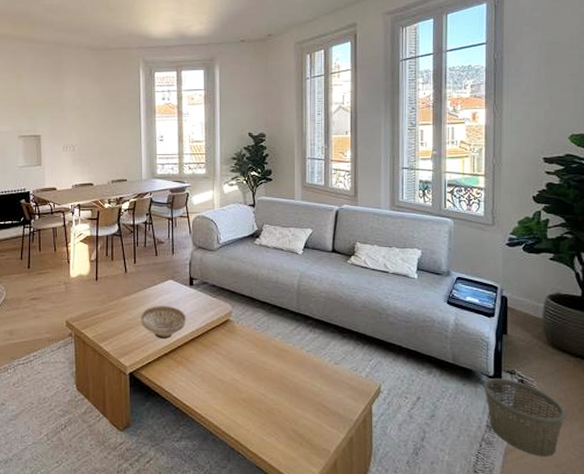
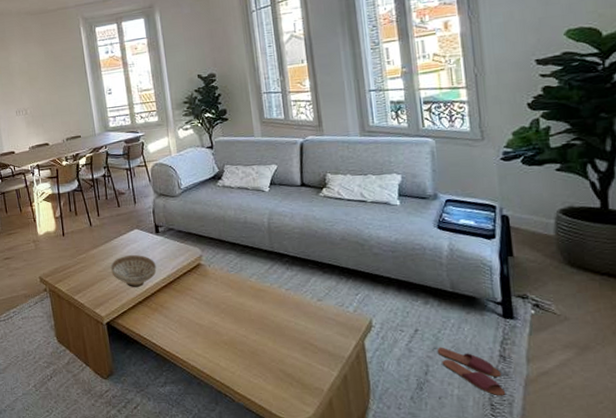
slippers: none [434,415,488,464] -> present [437,347,506,396]
basket: present [482,378,566,457] -> none [490,304,597,386]

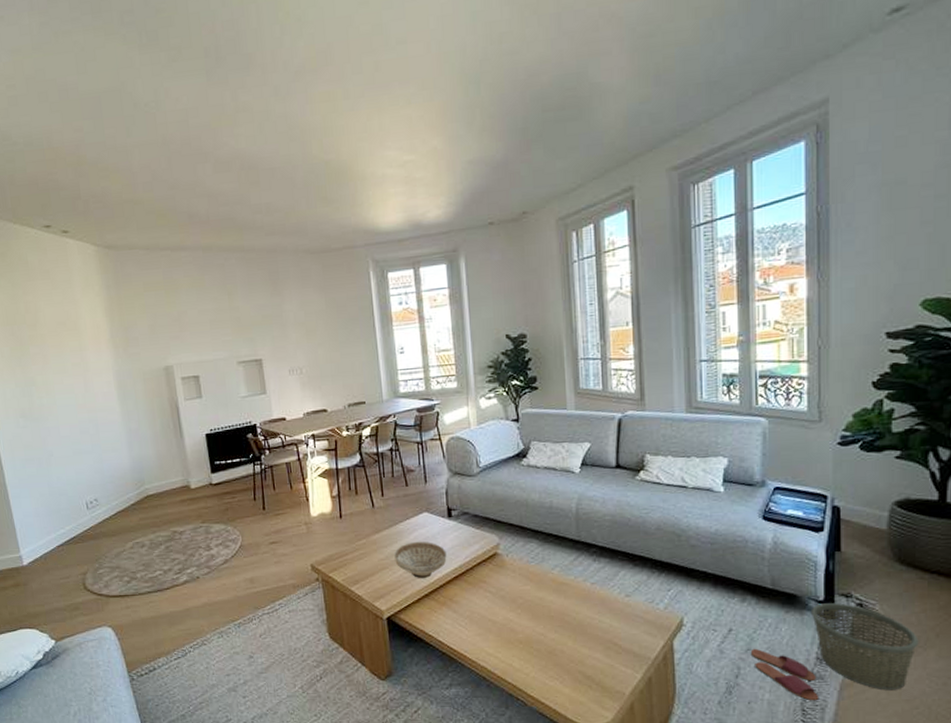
basket: none [490,304,597,386] -> present [810,603,919,691]

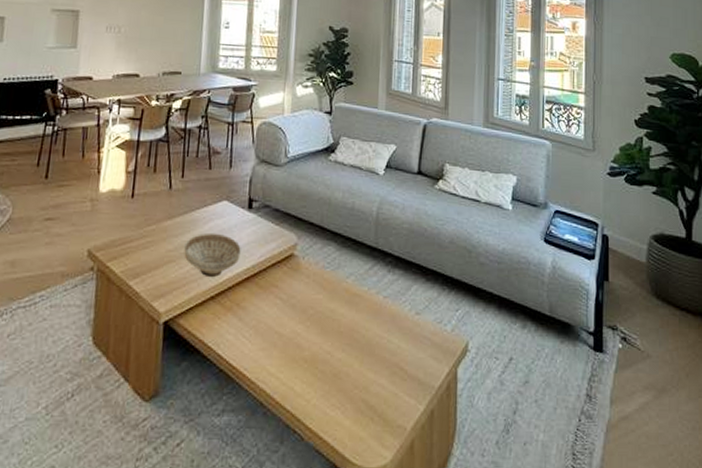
slippers: present [750,648,819,701] -> none [528,380,588,444]
basket: present [810,603,919,691] -> none [582,335,672,434]

